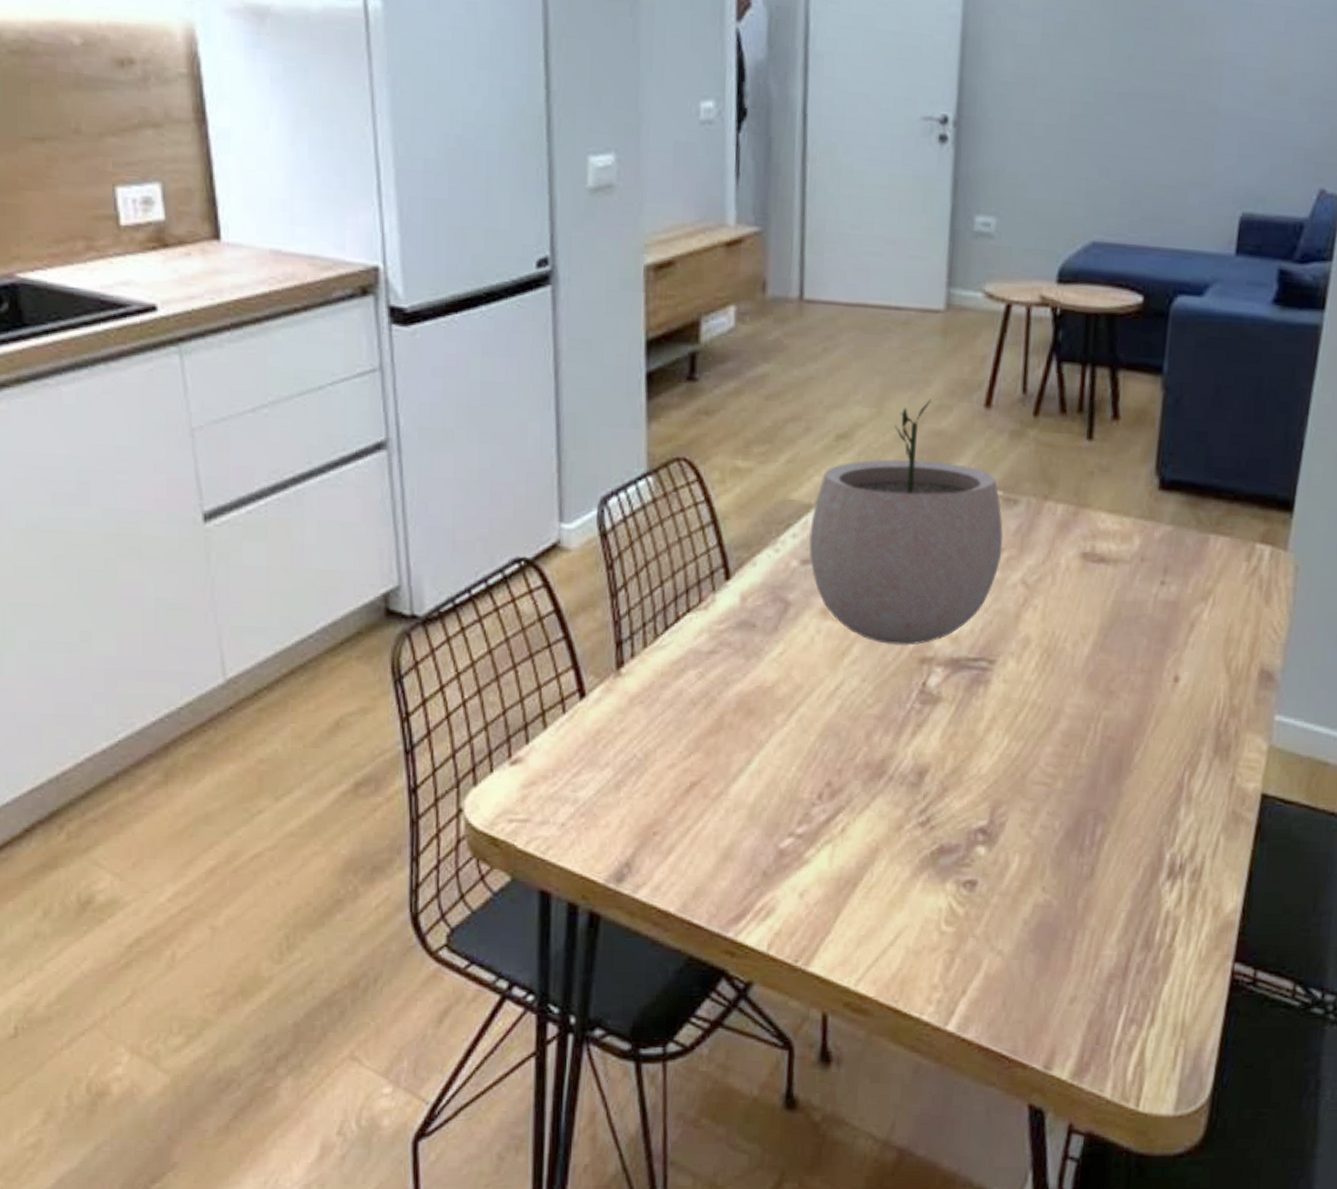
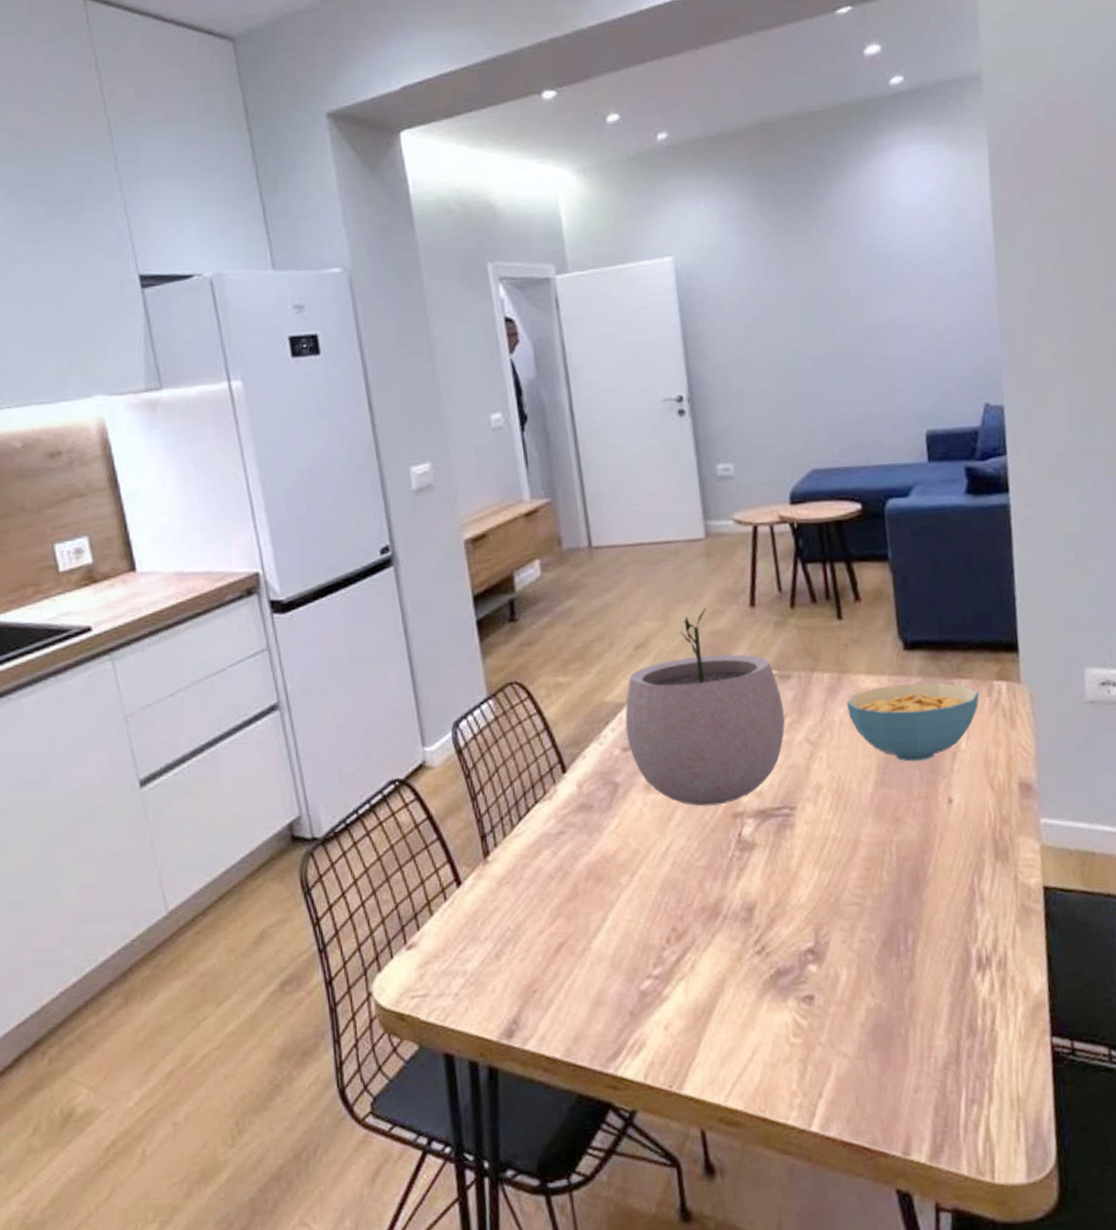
cereal bowl: none [1078,530,1237,627] -> present [846,682,980,762]

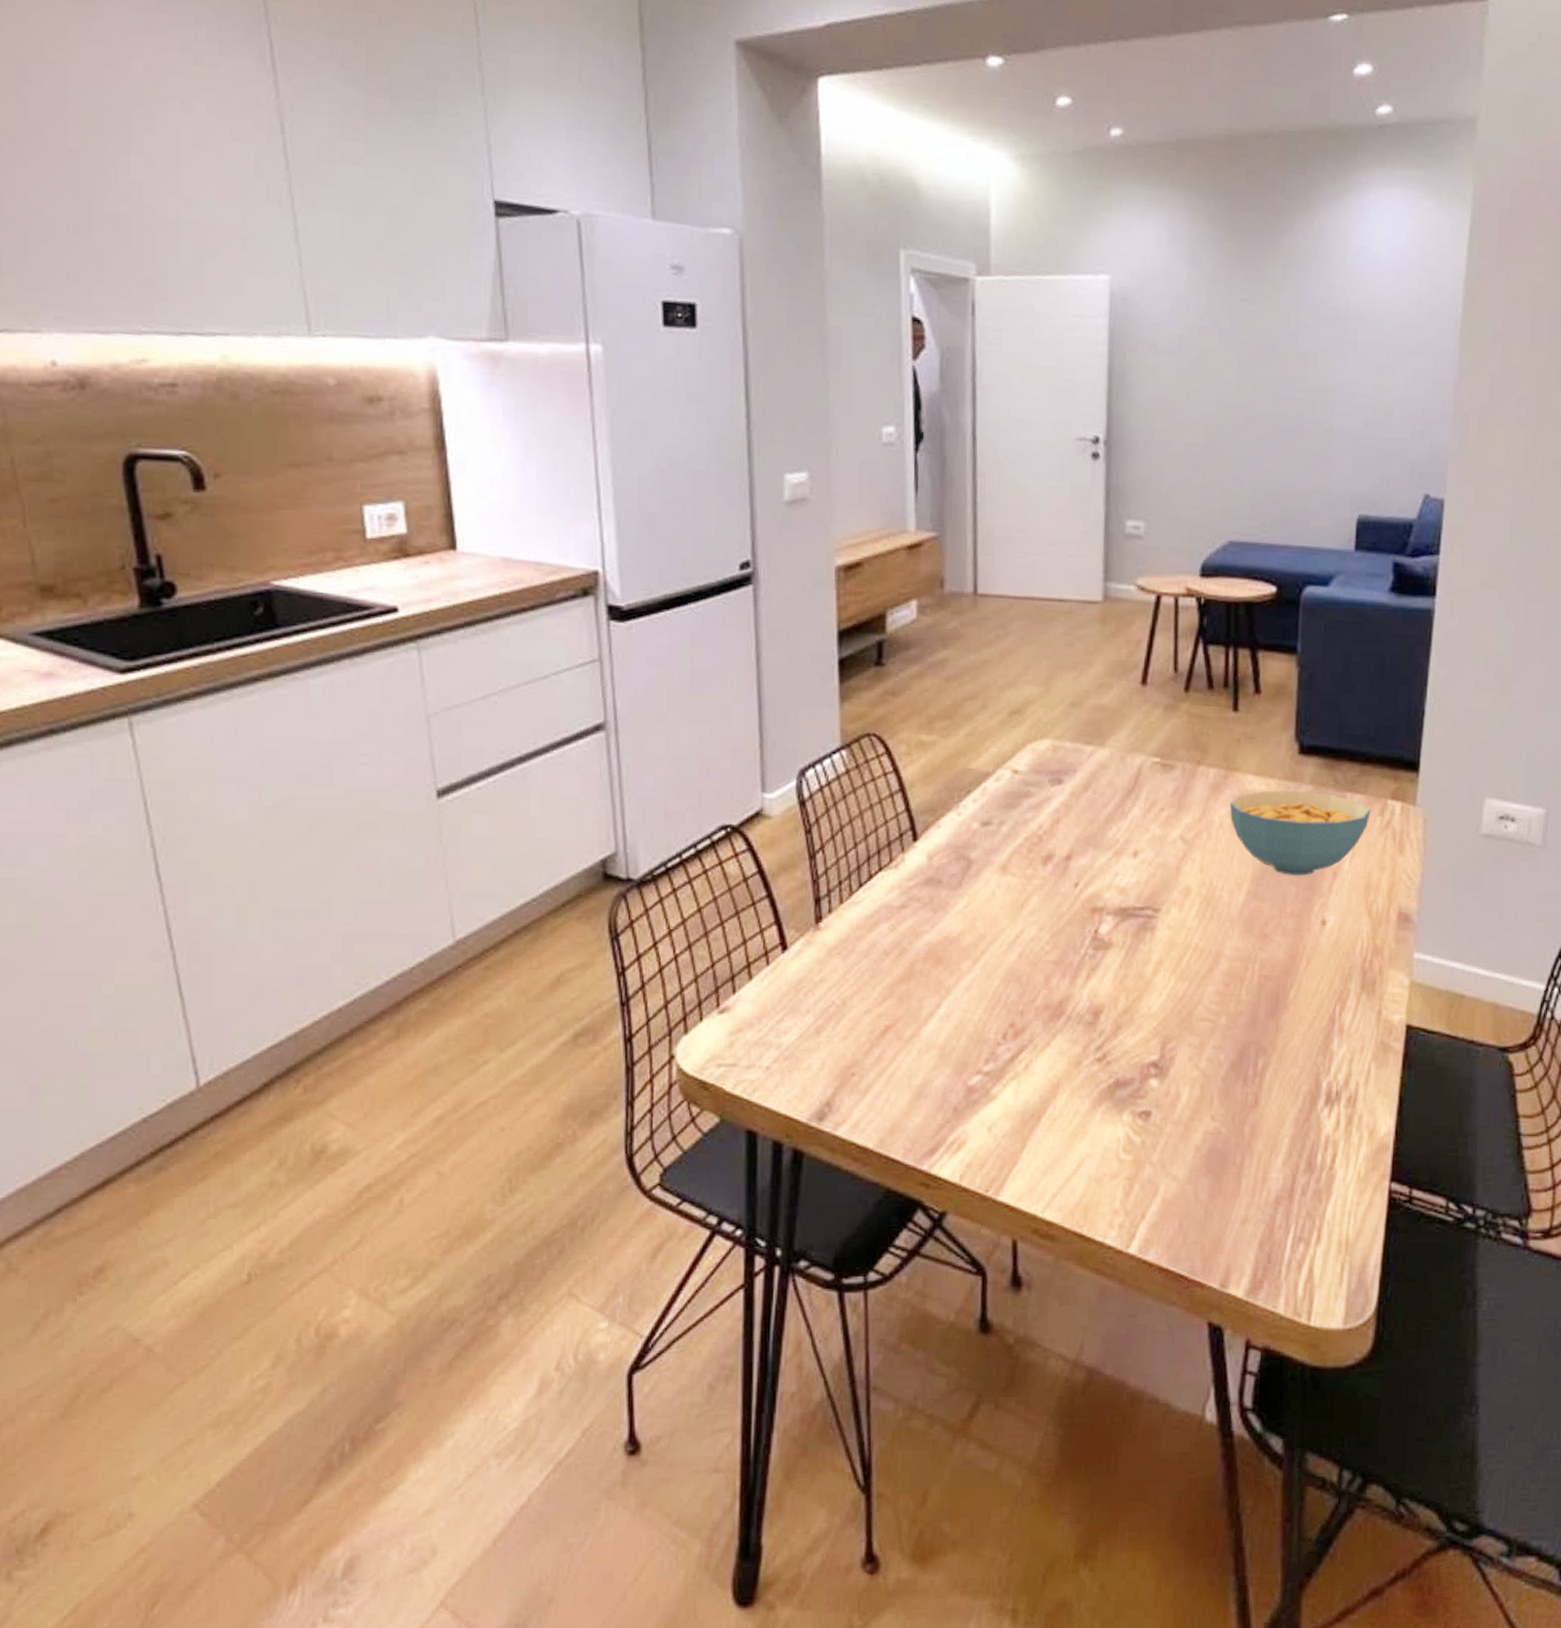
plant pot: present [625,607,785,806] -> none [988,678,1162,897]

